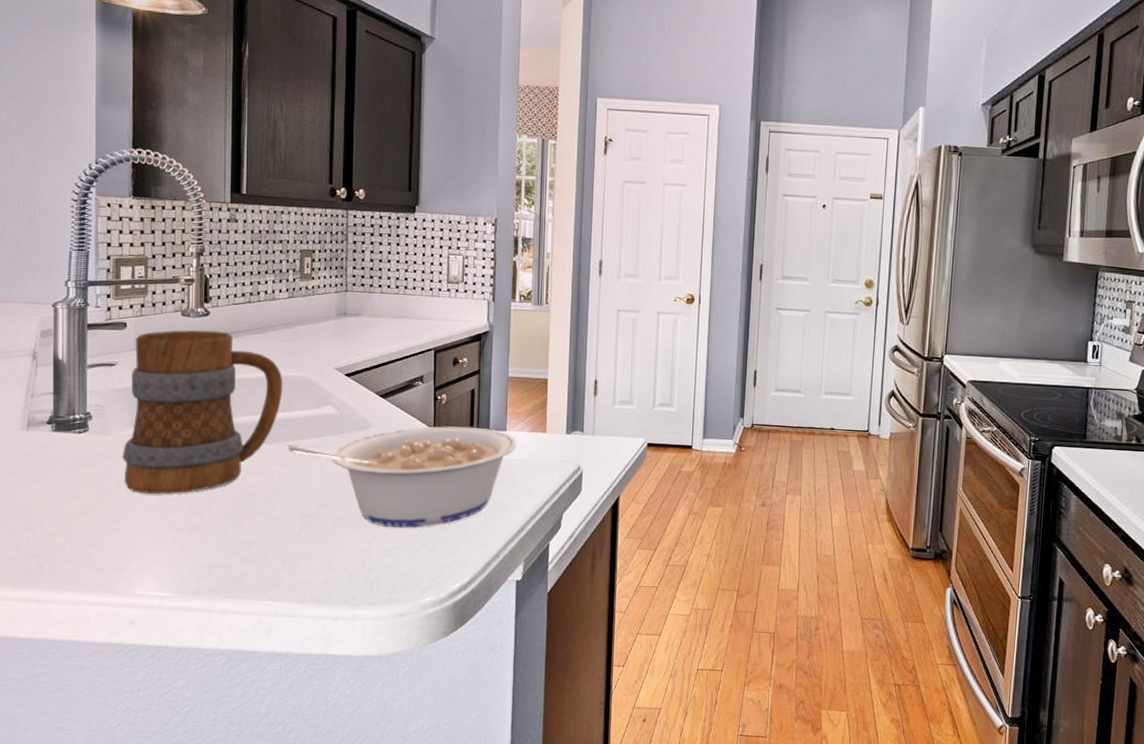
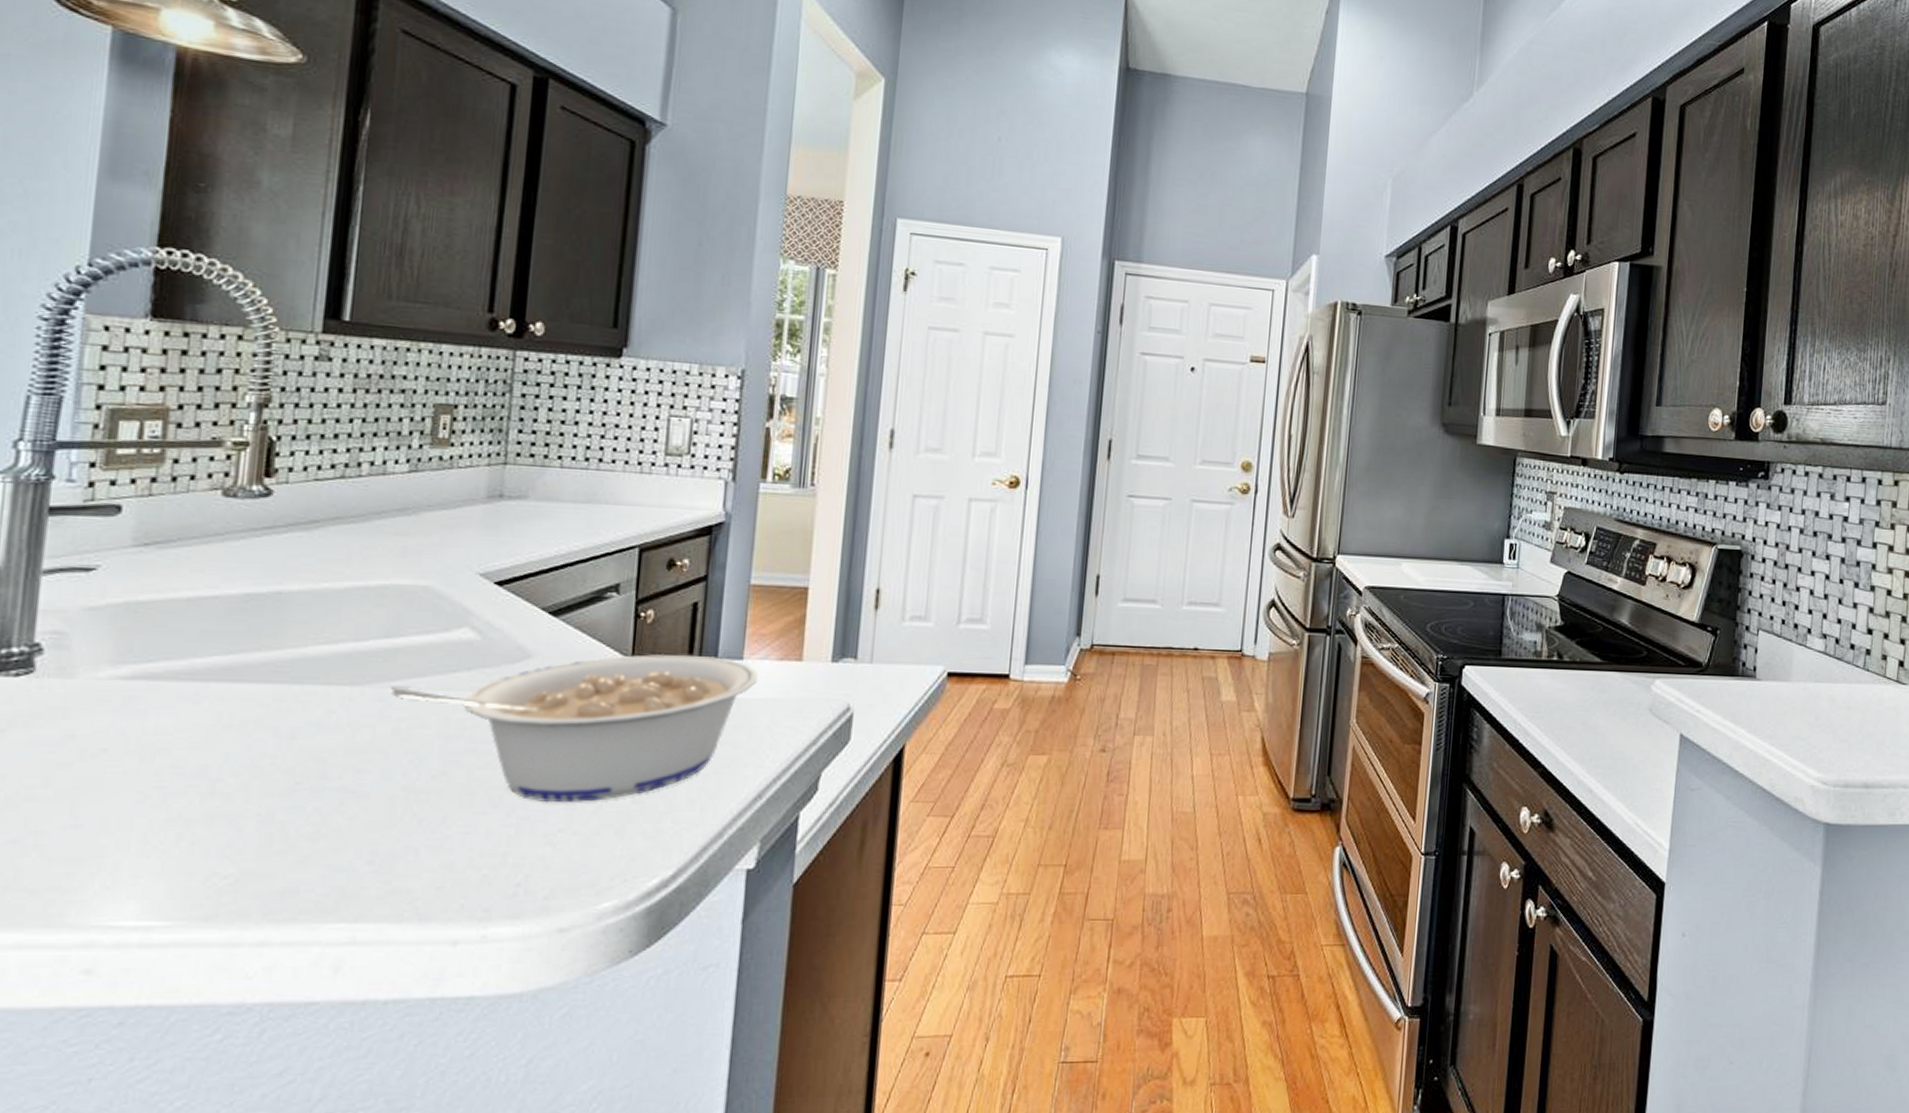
mug: present [122,330,283,495] -> none [93,516,391,767]

